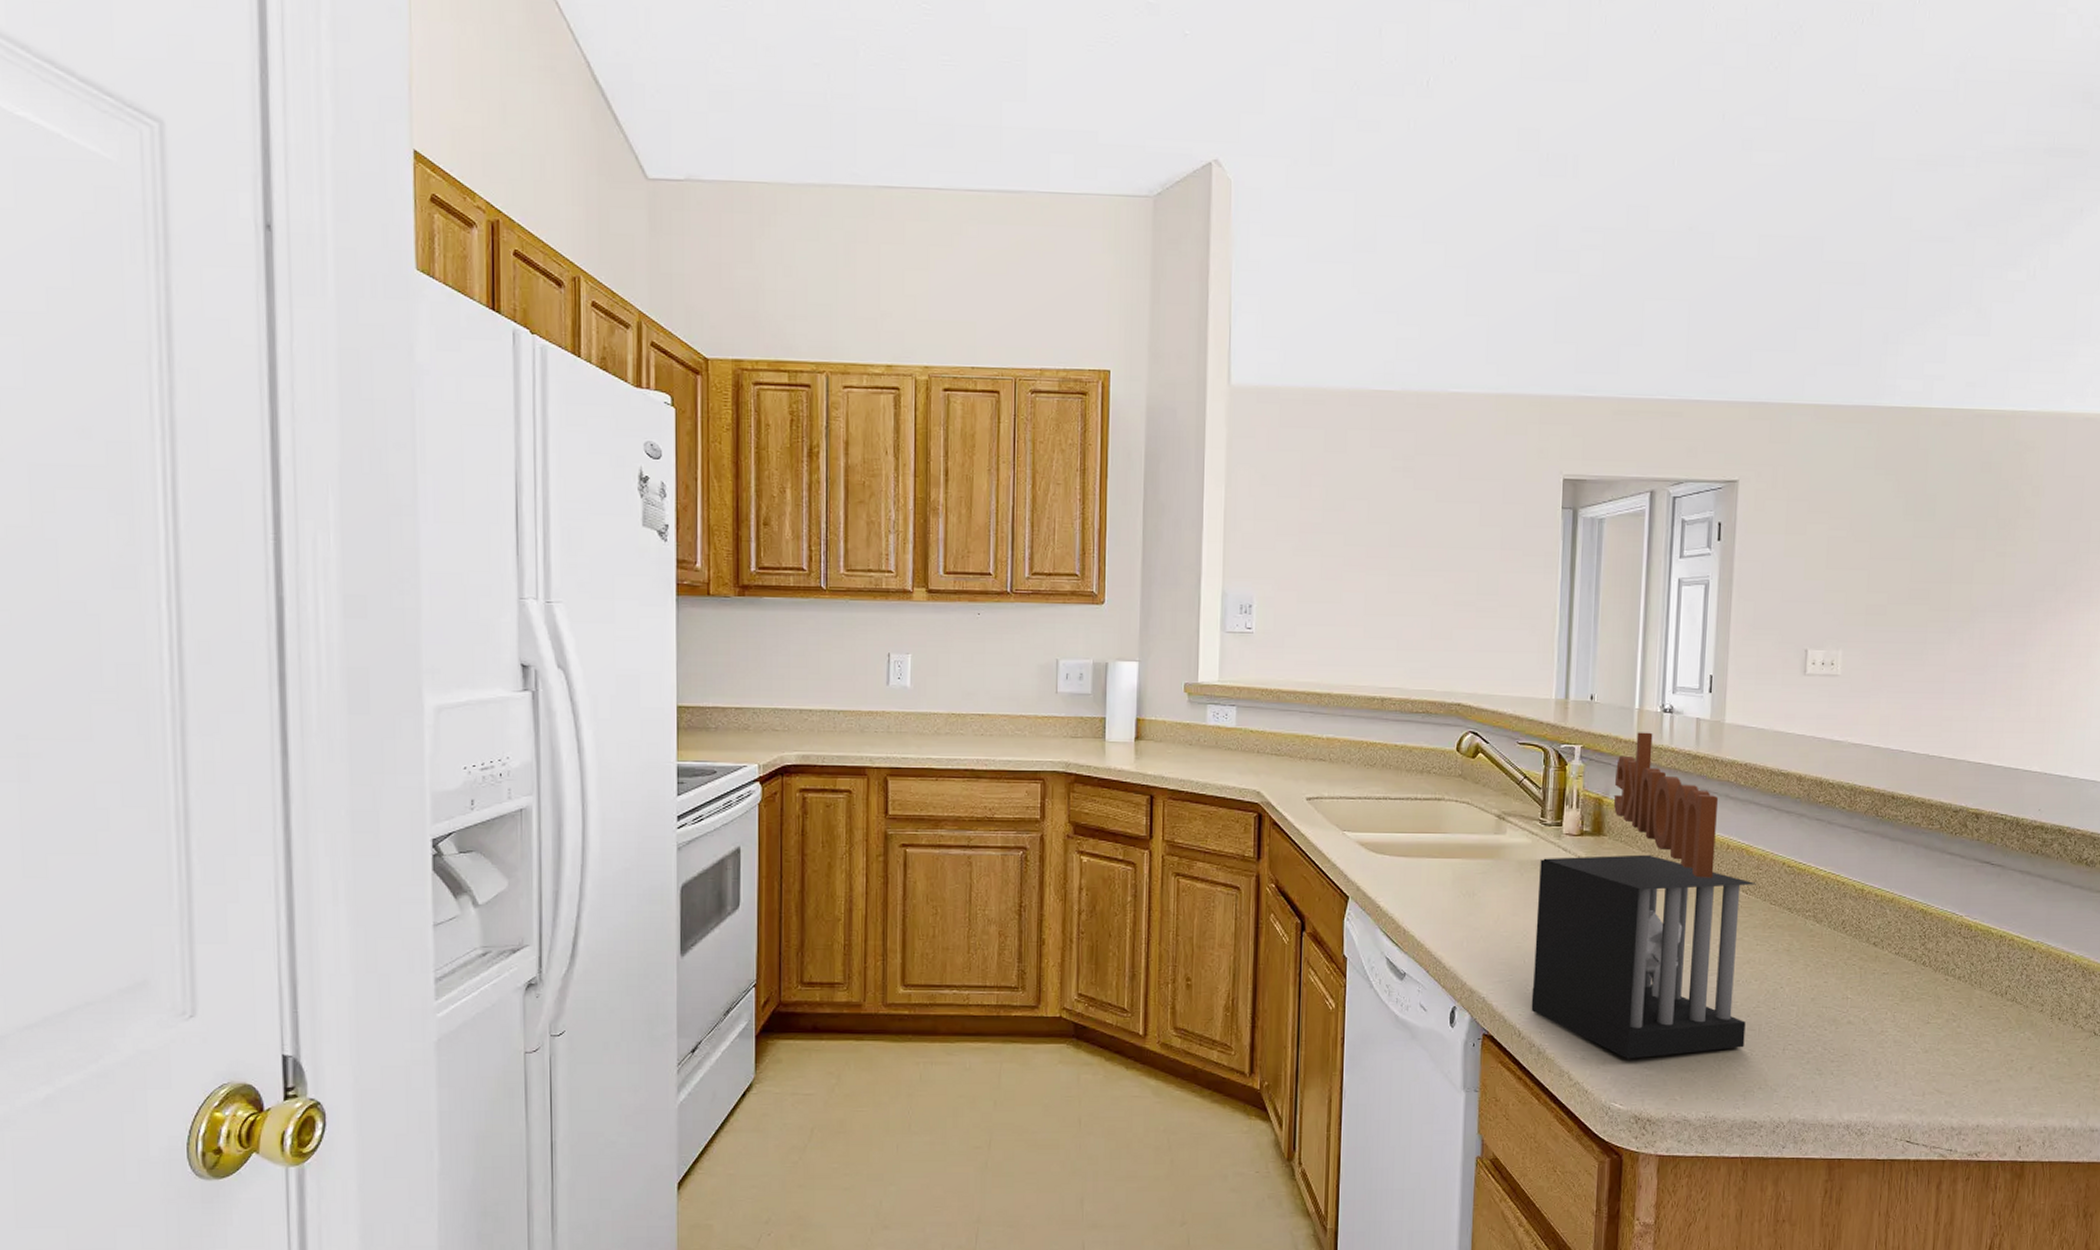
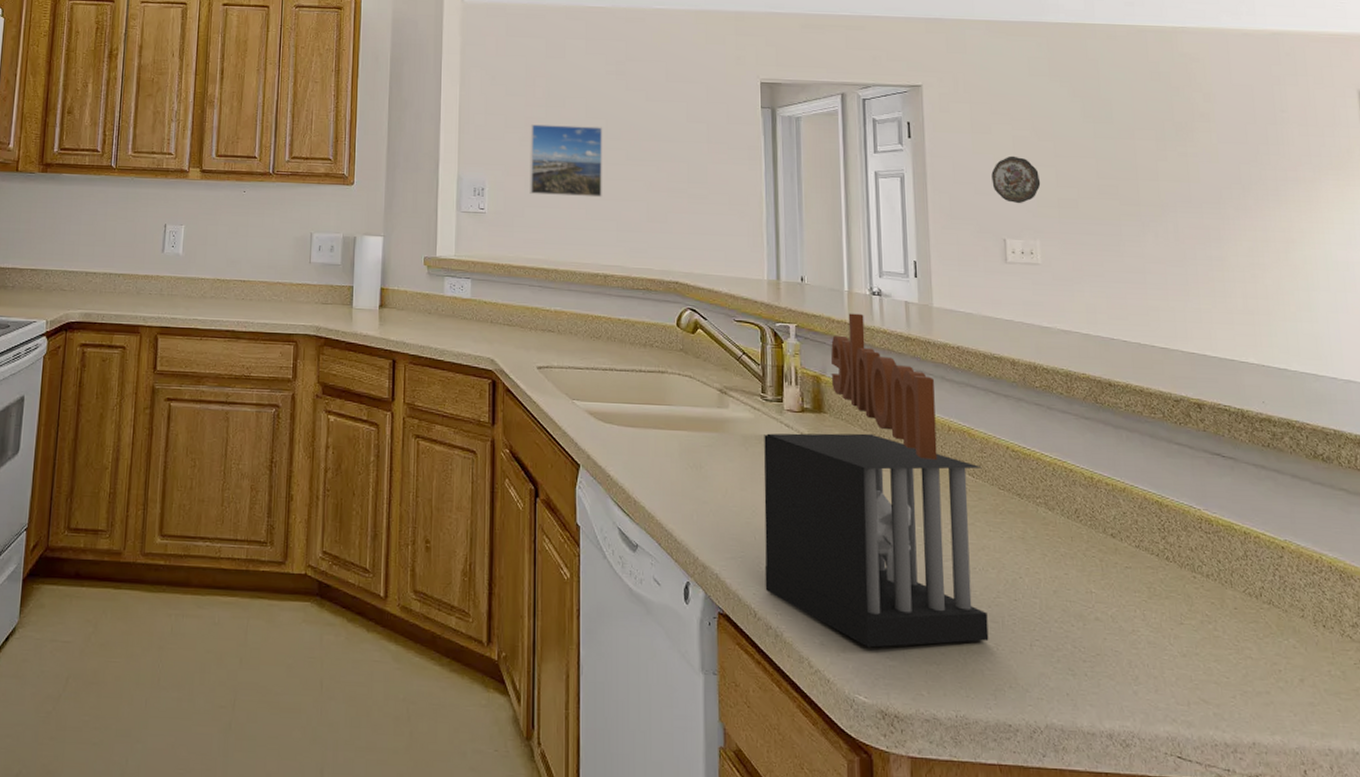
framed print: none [1302,531,1386,613] -> present [529,124,603,198]
decorative plate: none [1800,558,1851,612] -> present [991,155,1041,204]

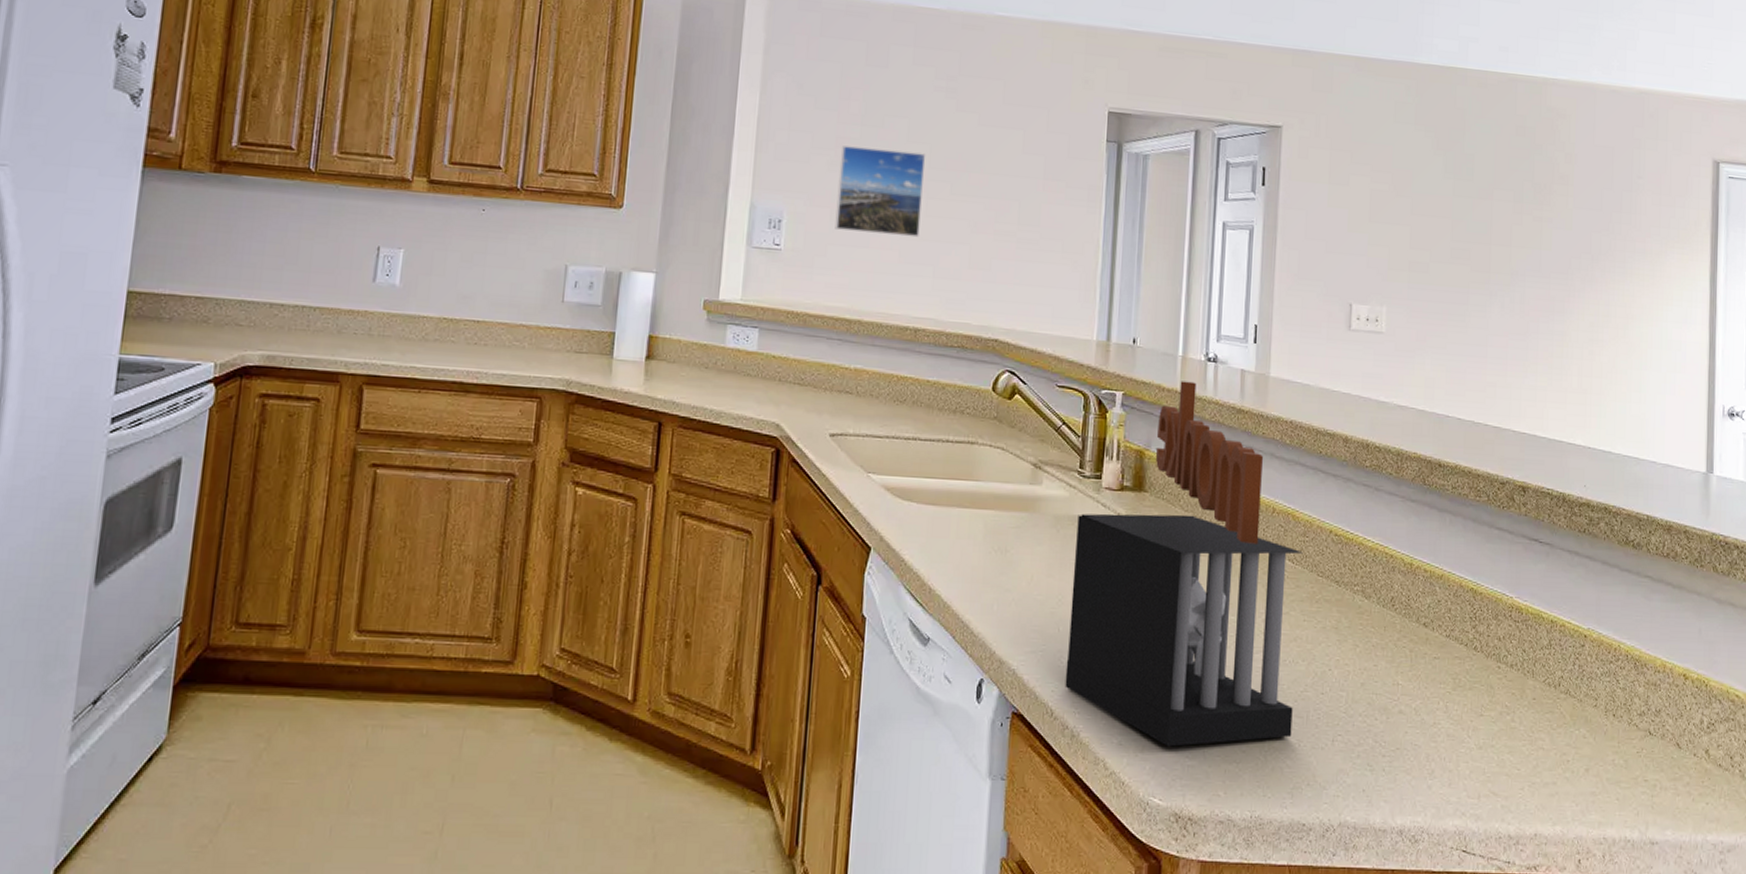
decorative plate: present [991,155,1041,204] -> none [1344,211,1394,266]

